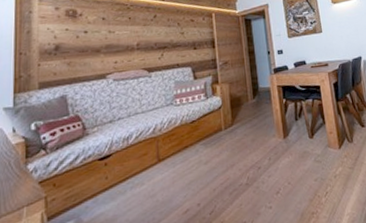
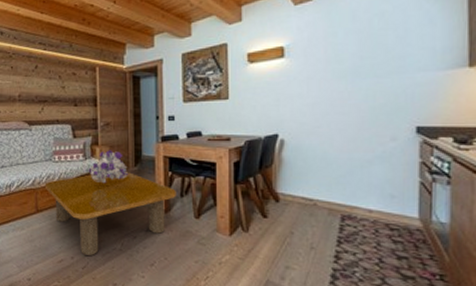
coffee table: none [166,105,292,198] -> present [44,172,176,255]
bouquet: none [210,86,249,120] -> present [88,150,129,184]

